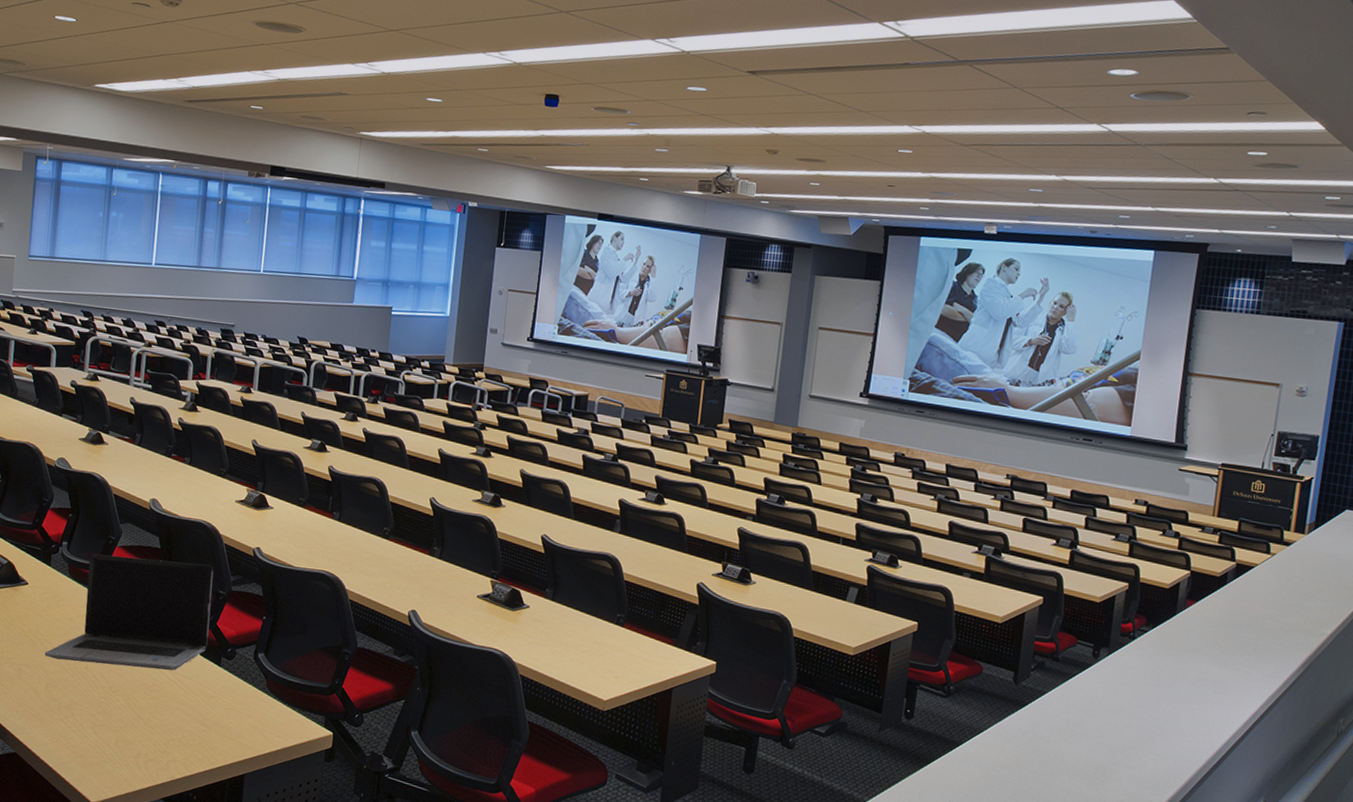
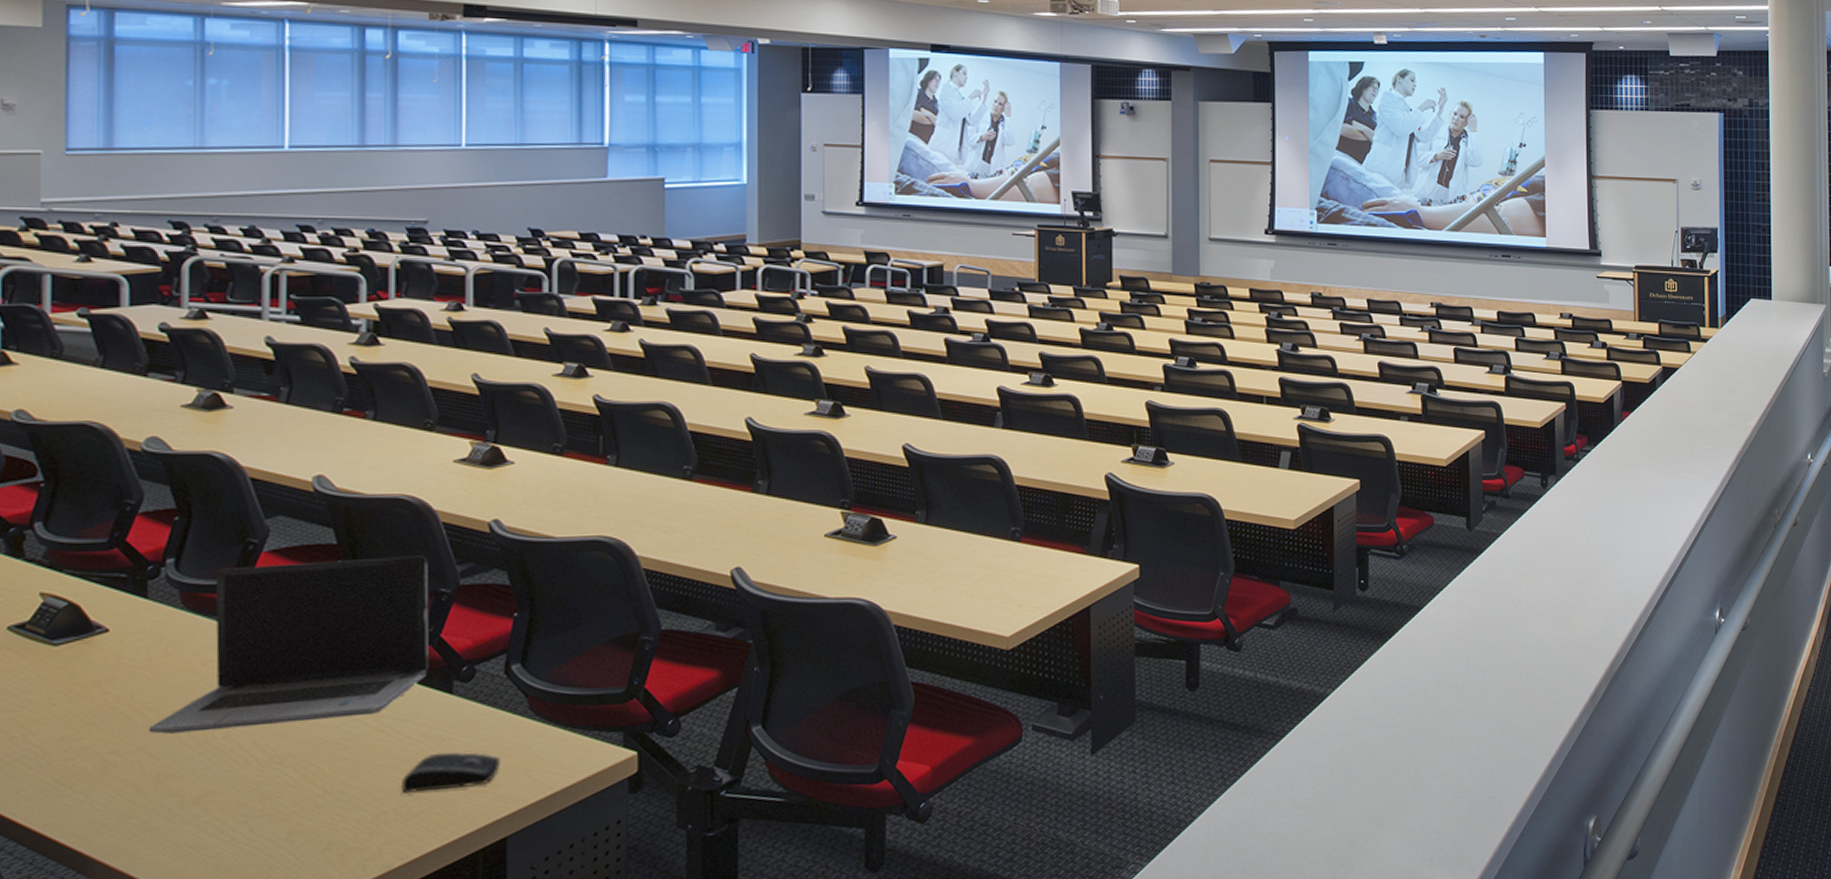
computer mouse: none [183,705,247,735] -> present [400,752,502,793]

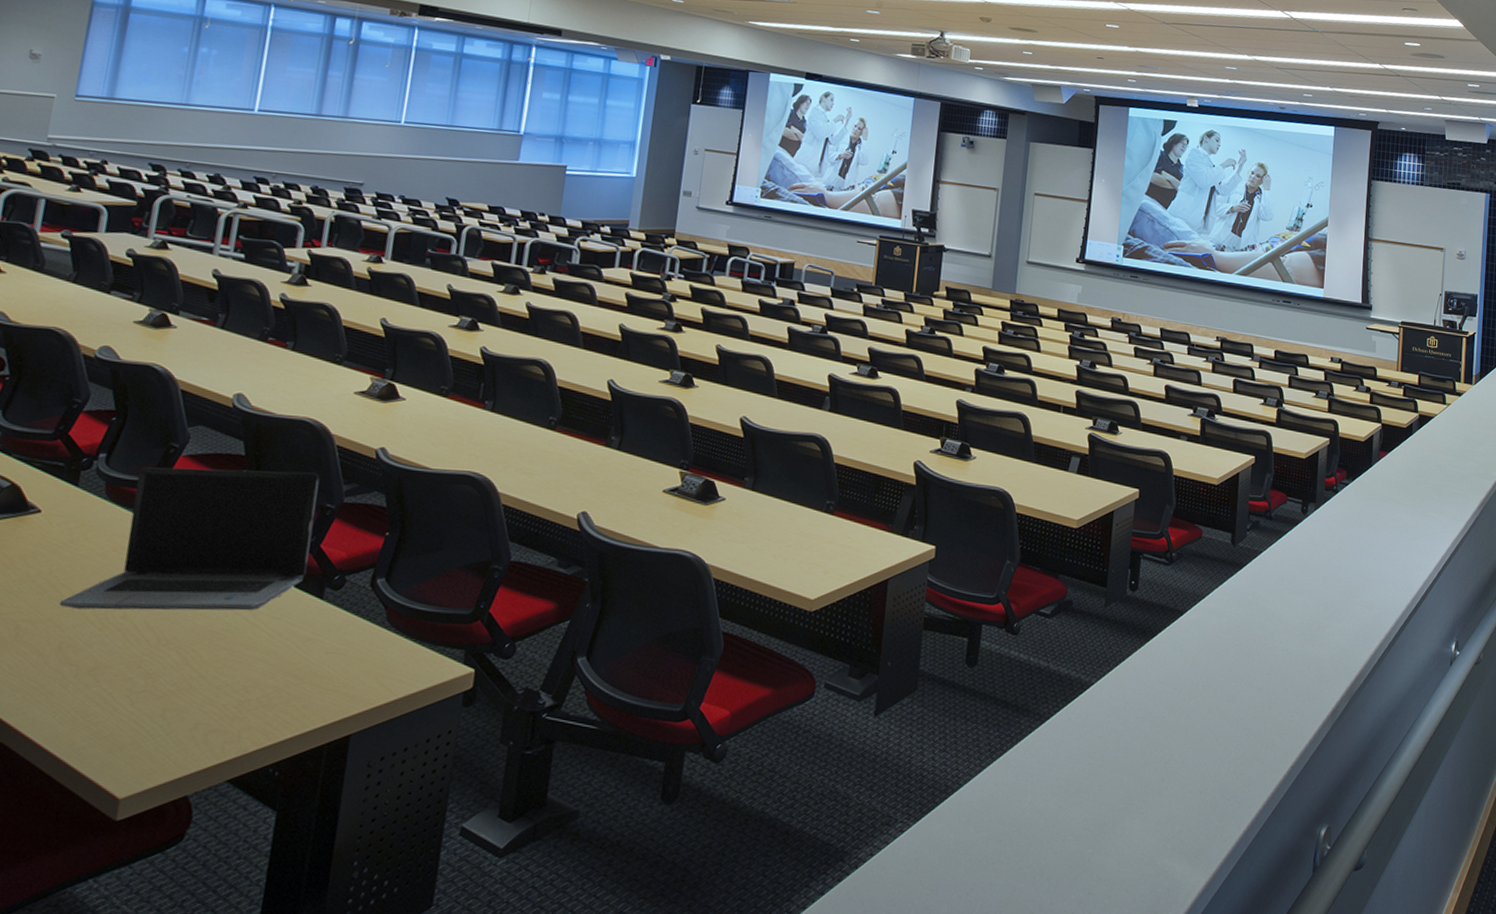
computer mouse: present [400,752,502,793] -> none [265,651,357,686]

